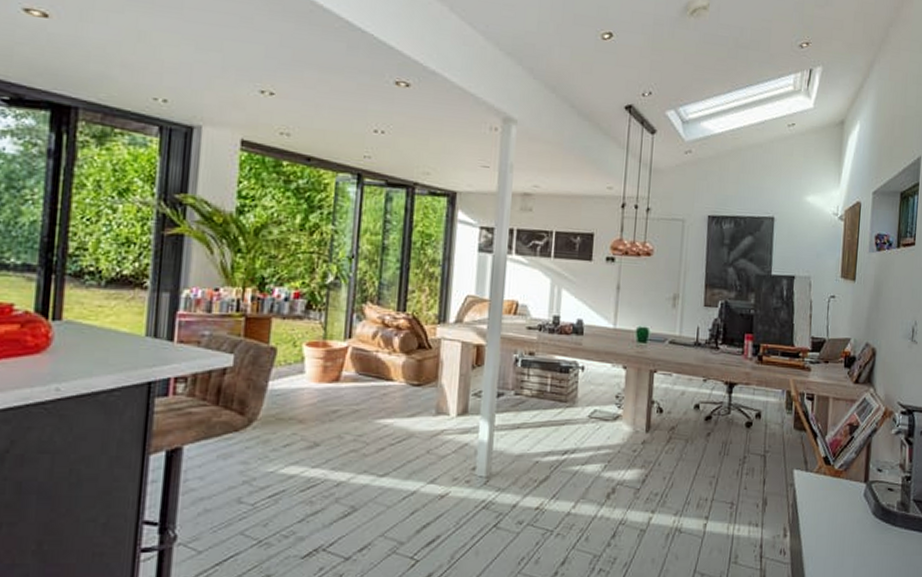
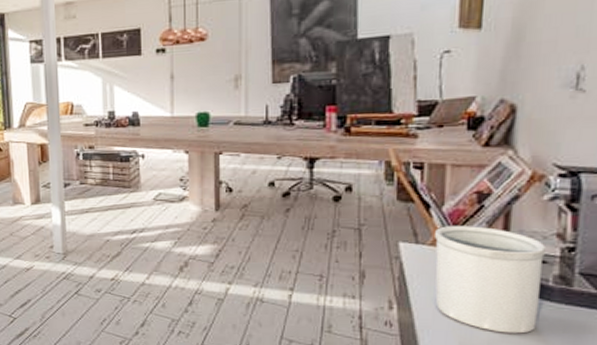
utensil holder: none [818,455,894,558] -> present [435,226,547,334]

